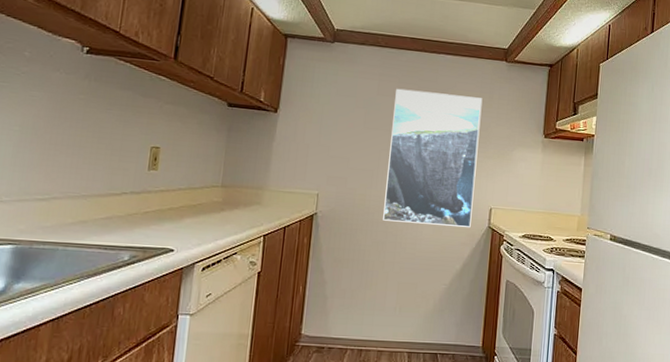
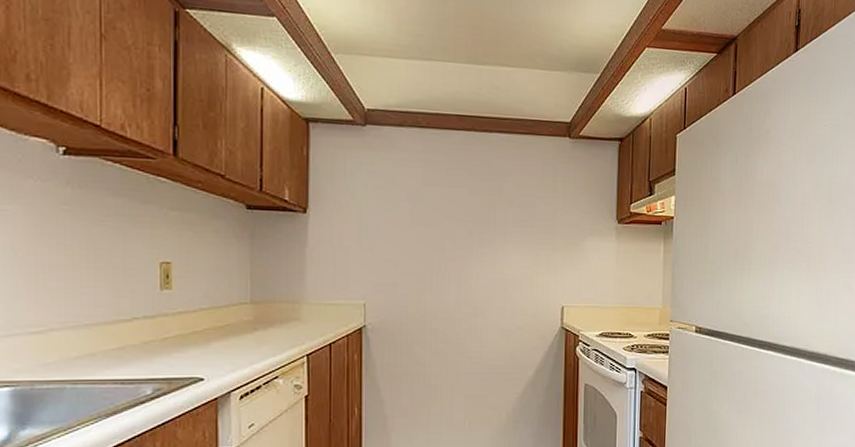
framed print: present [383,88,483,227] -> none [442,176,545,329]

